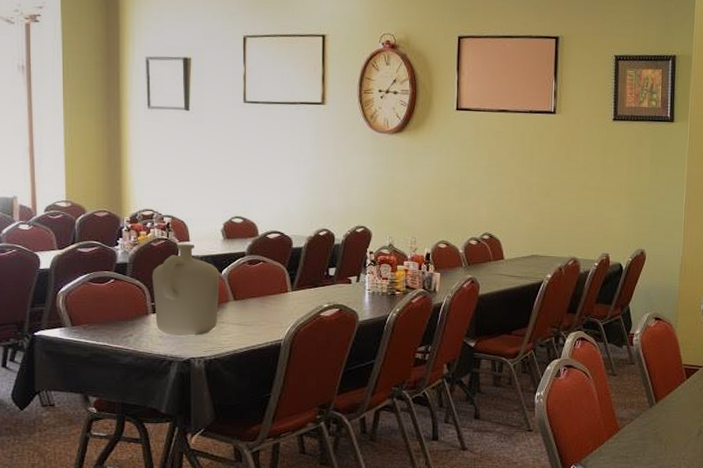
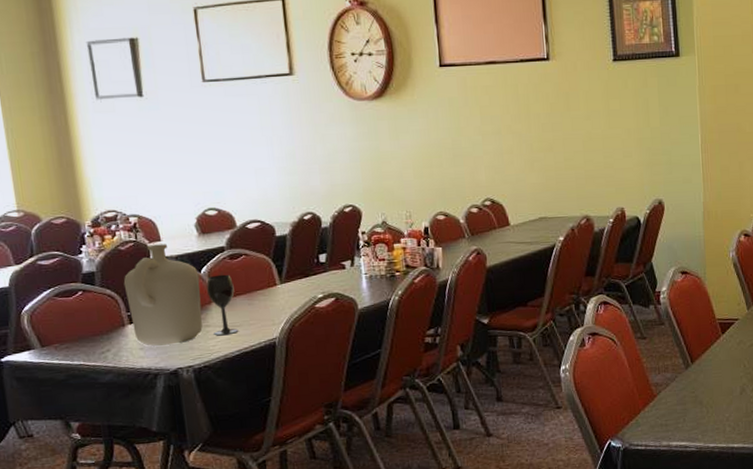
wine glass: none [224,277,250,333] -> present [206,274,239,336]

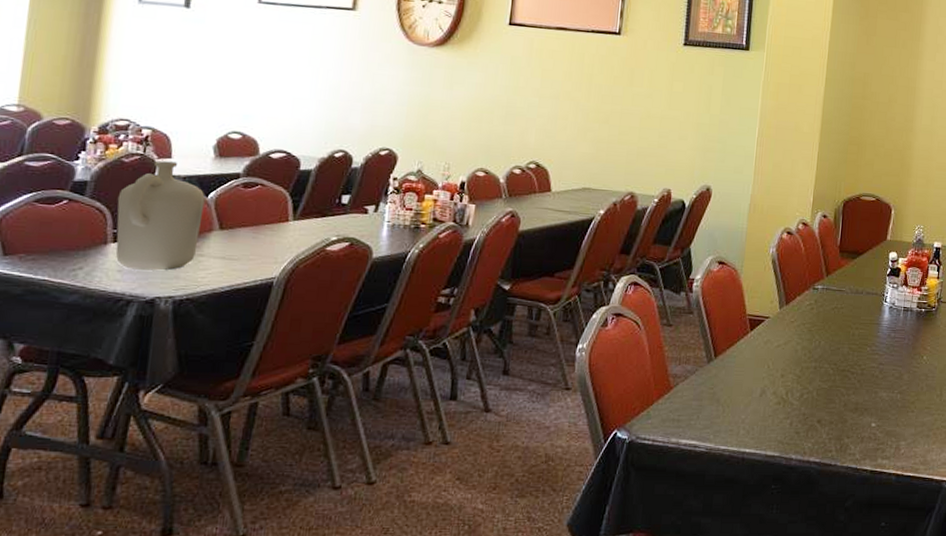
wine glass: present [206,274,239,336] -> none [206,202,241,268]

